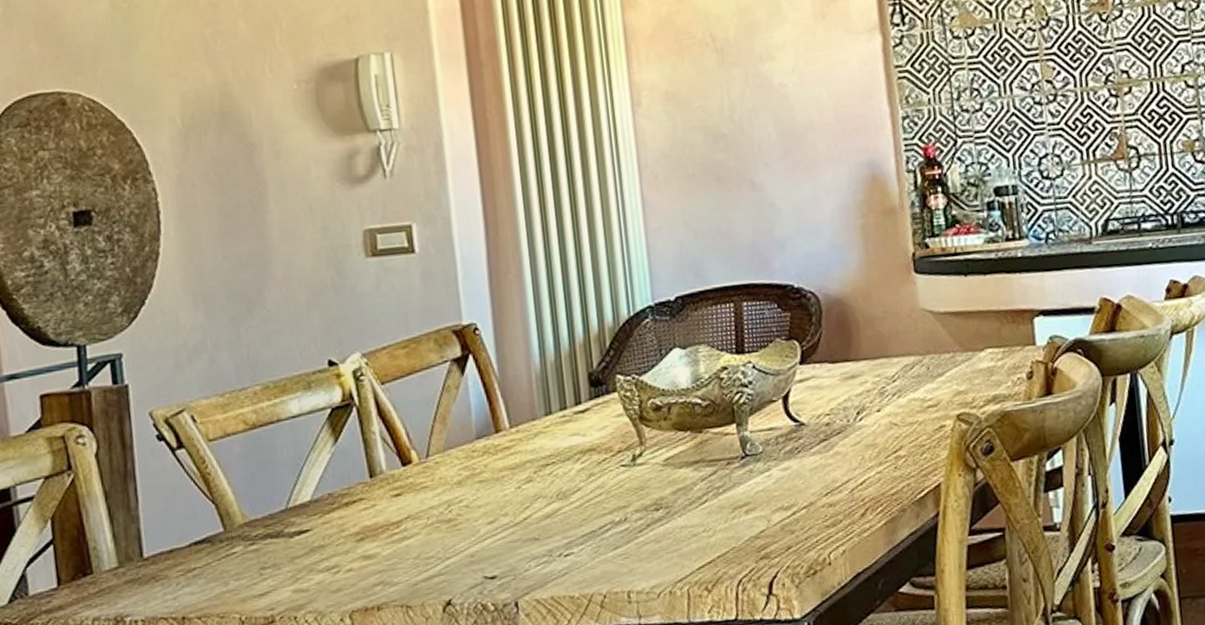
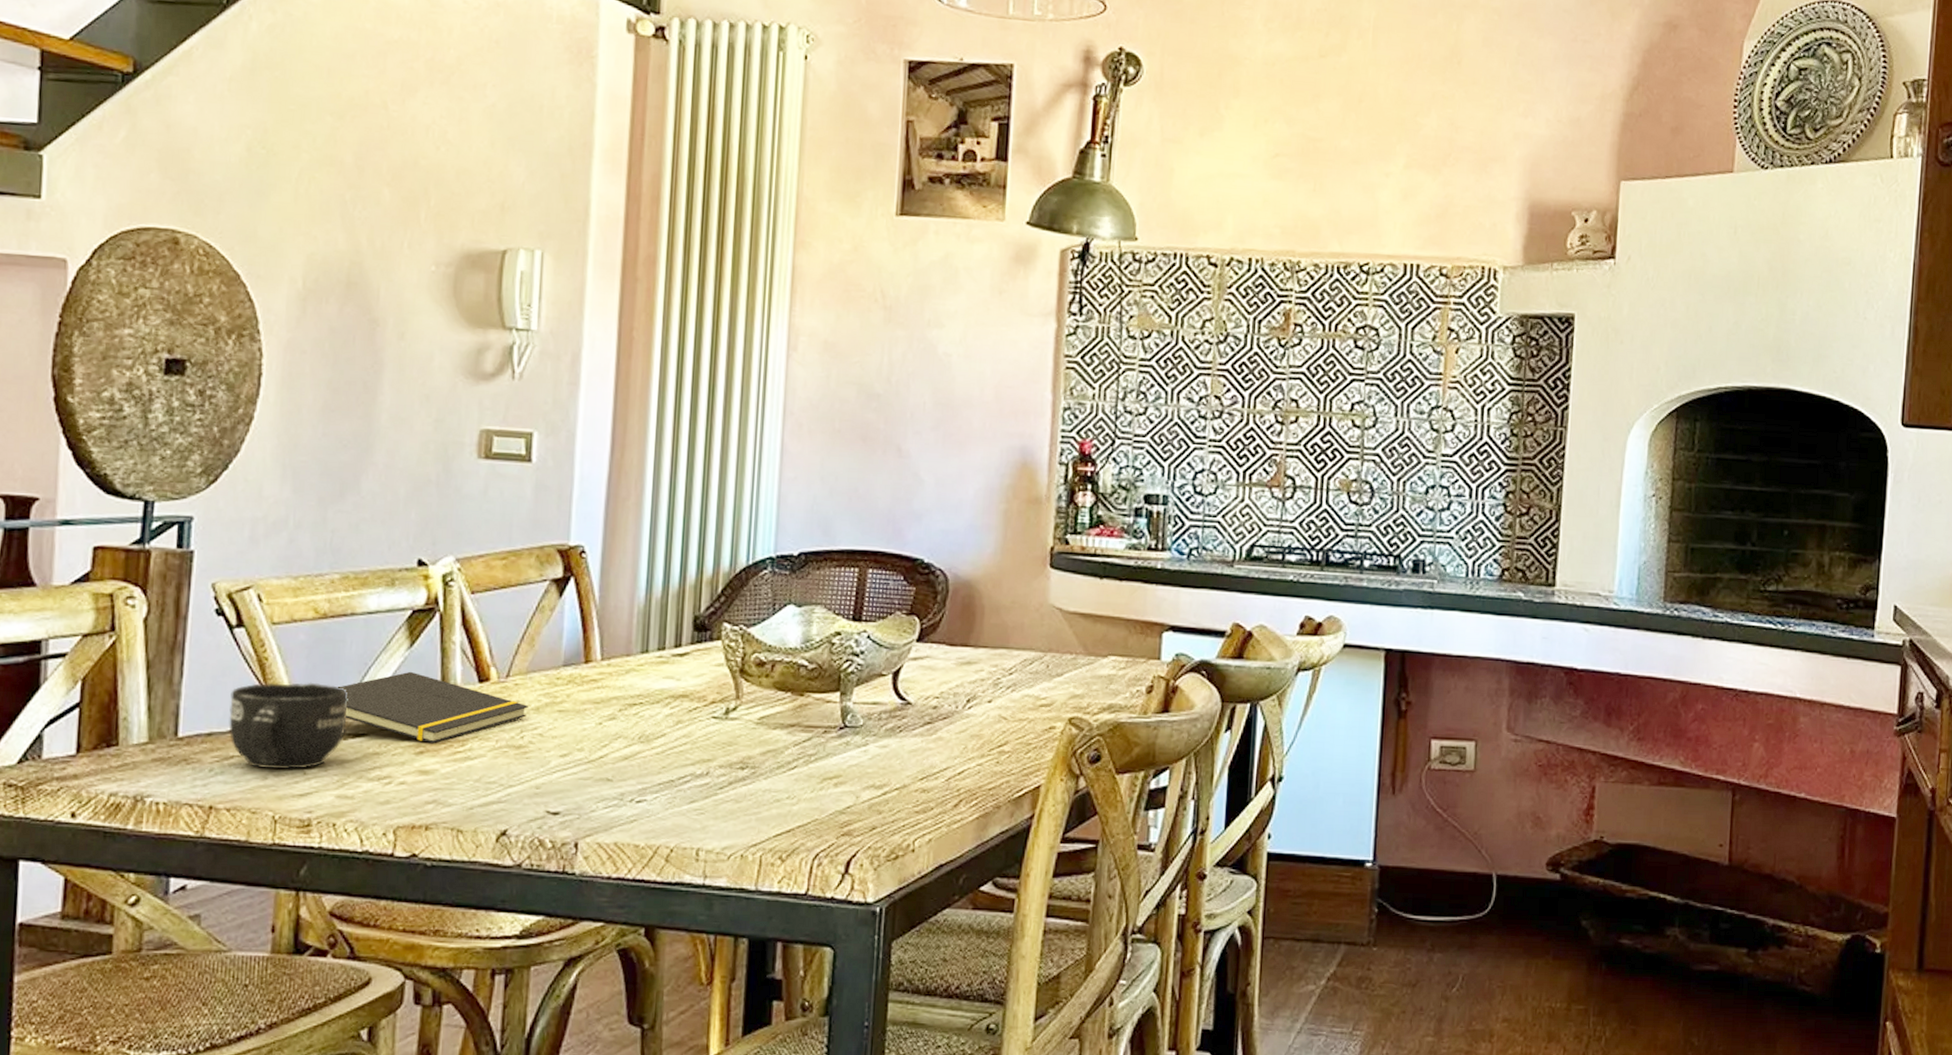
mug: none [183,489,291,576] -> present [228,682,348,770]
notepad: none [277,465,451,530] -> present [338,671,528,744]

